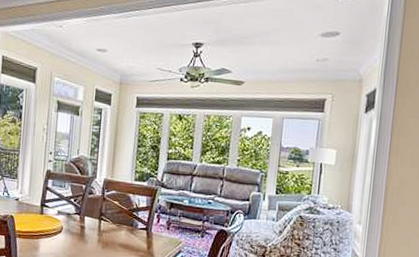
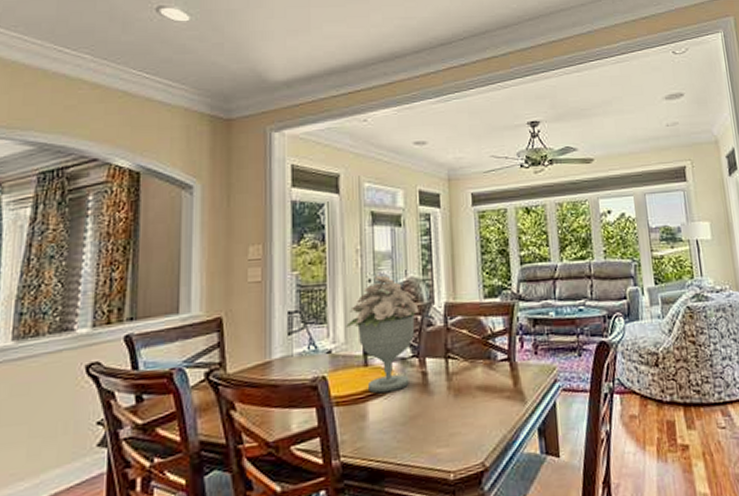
bouquet: none [30,150,85,236] -> present [346,275,419,394]

